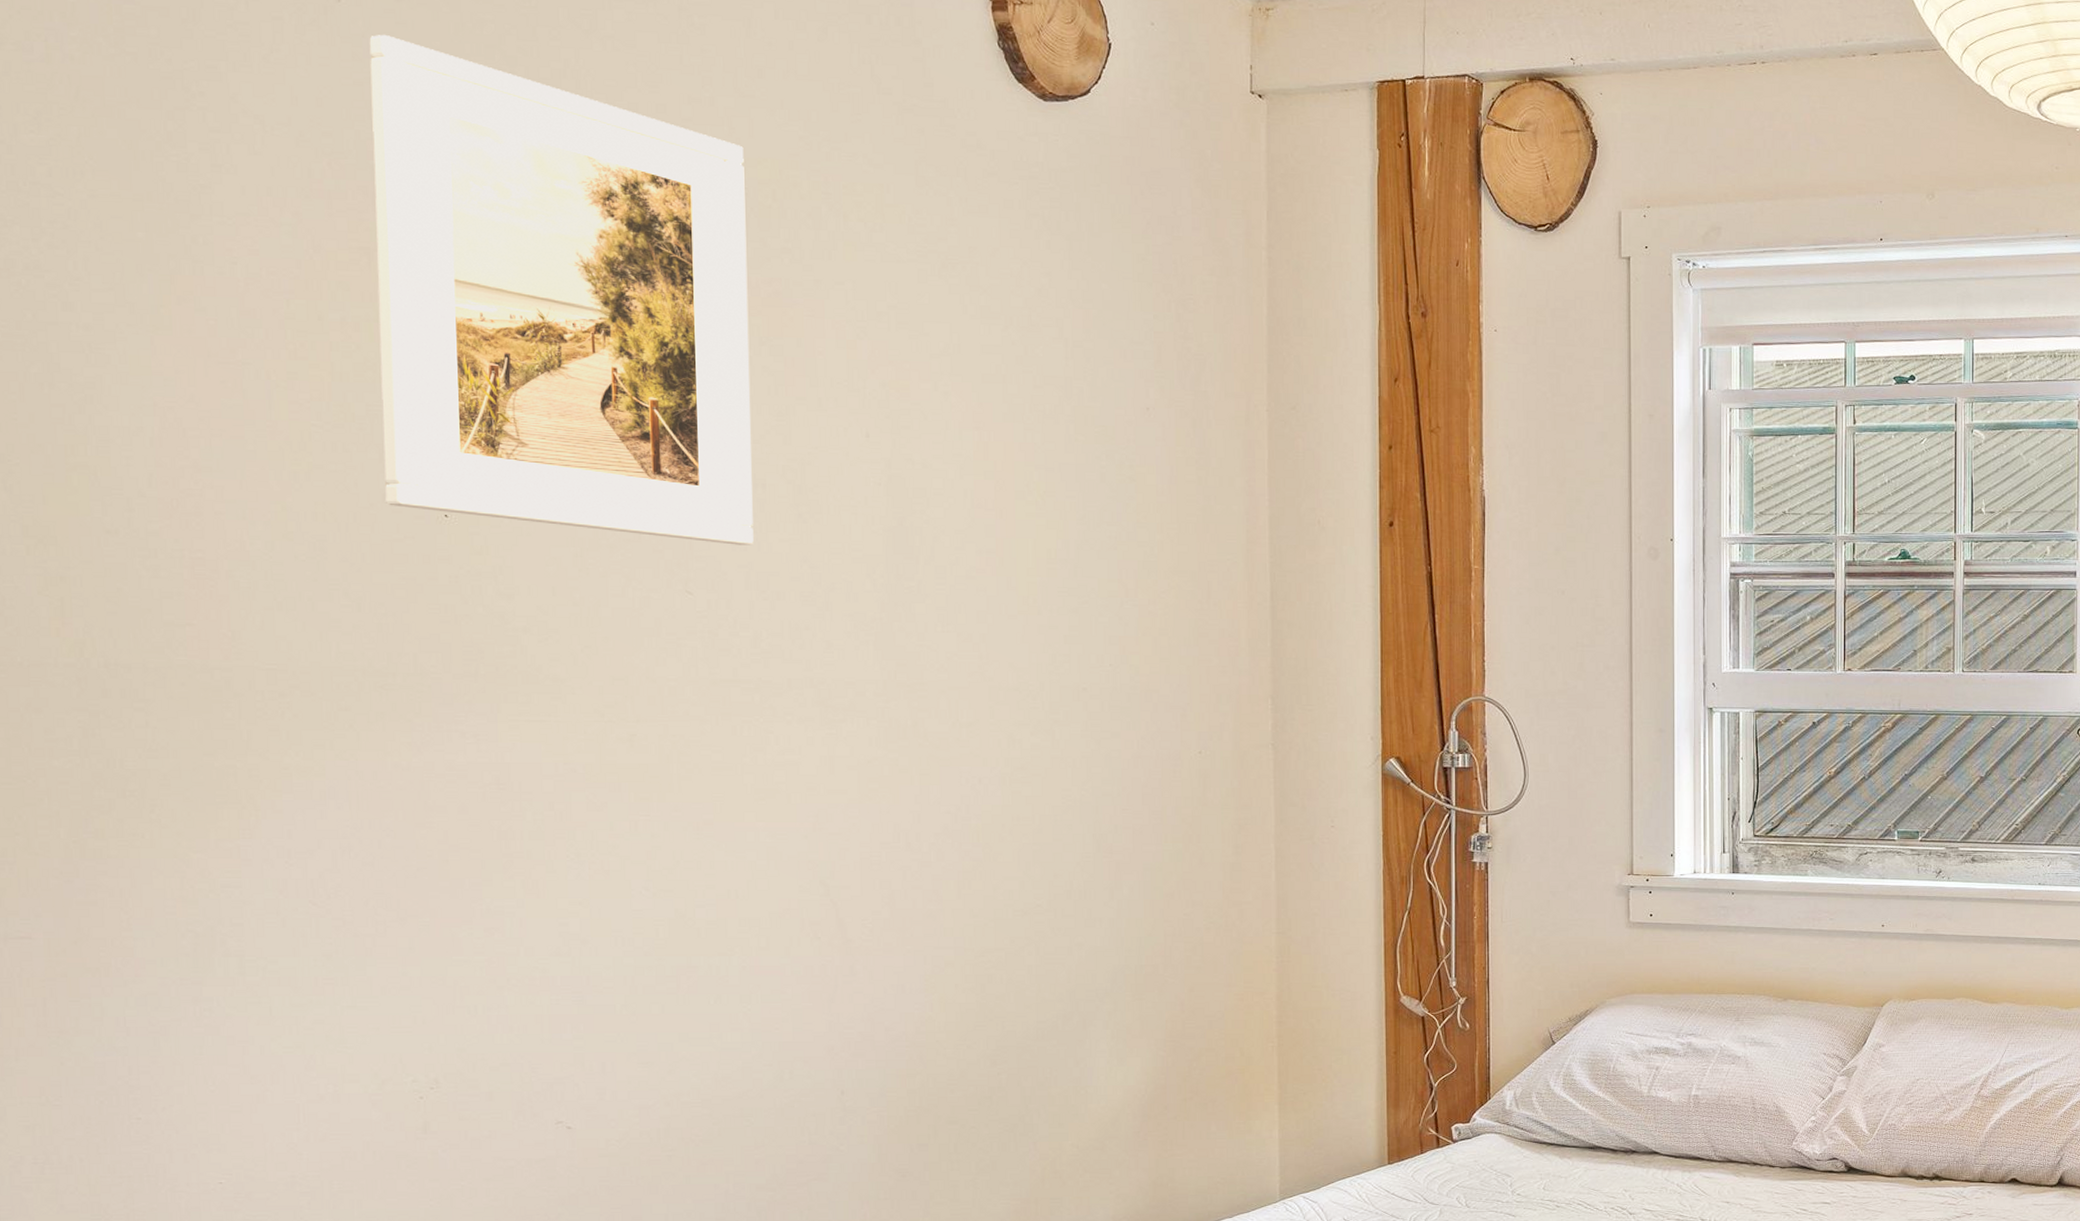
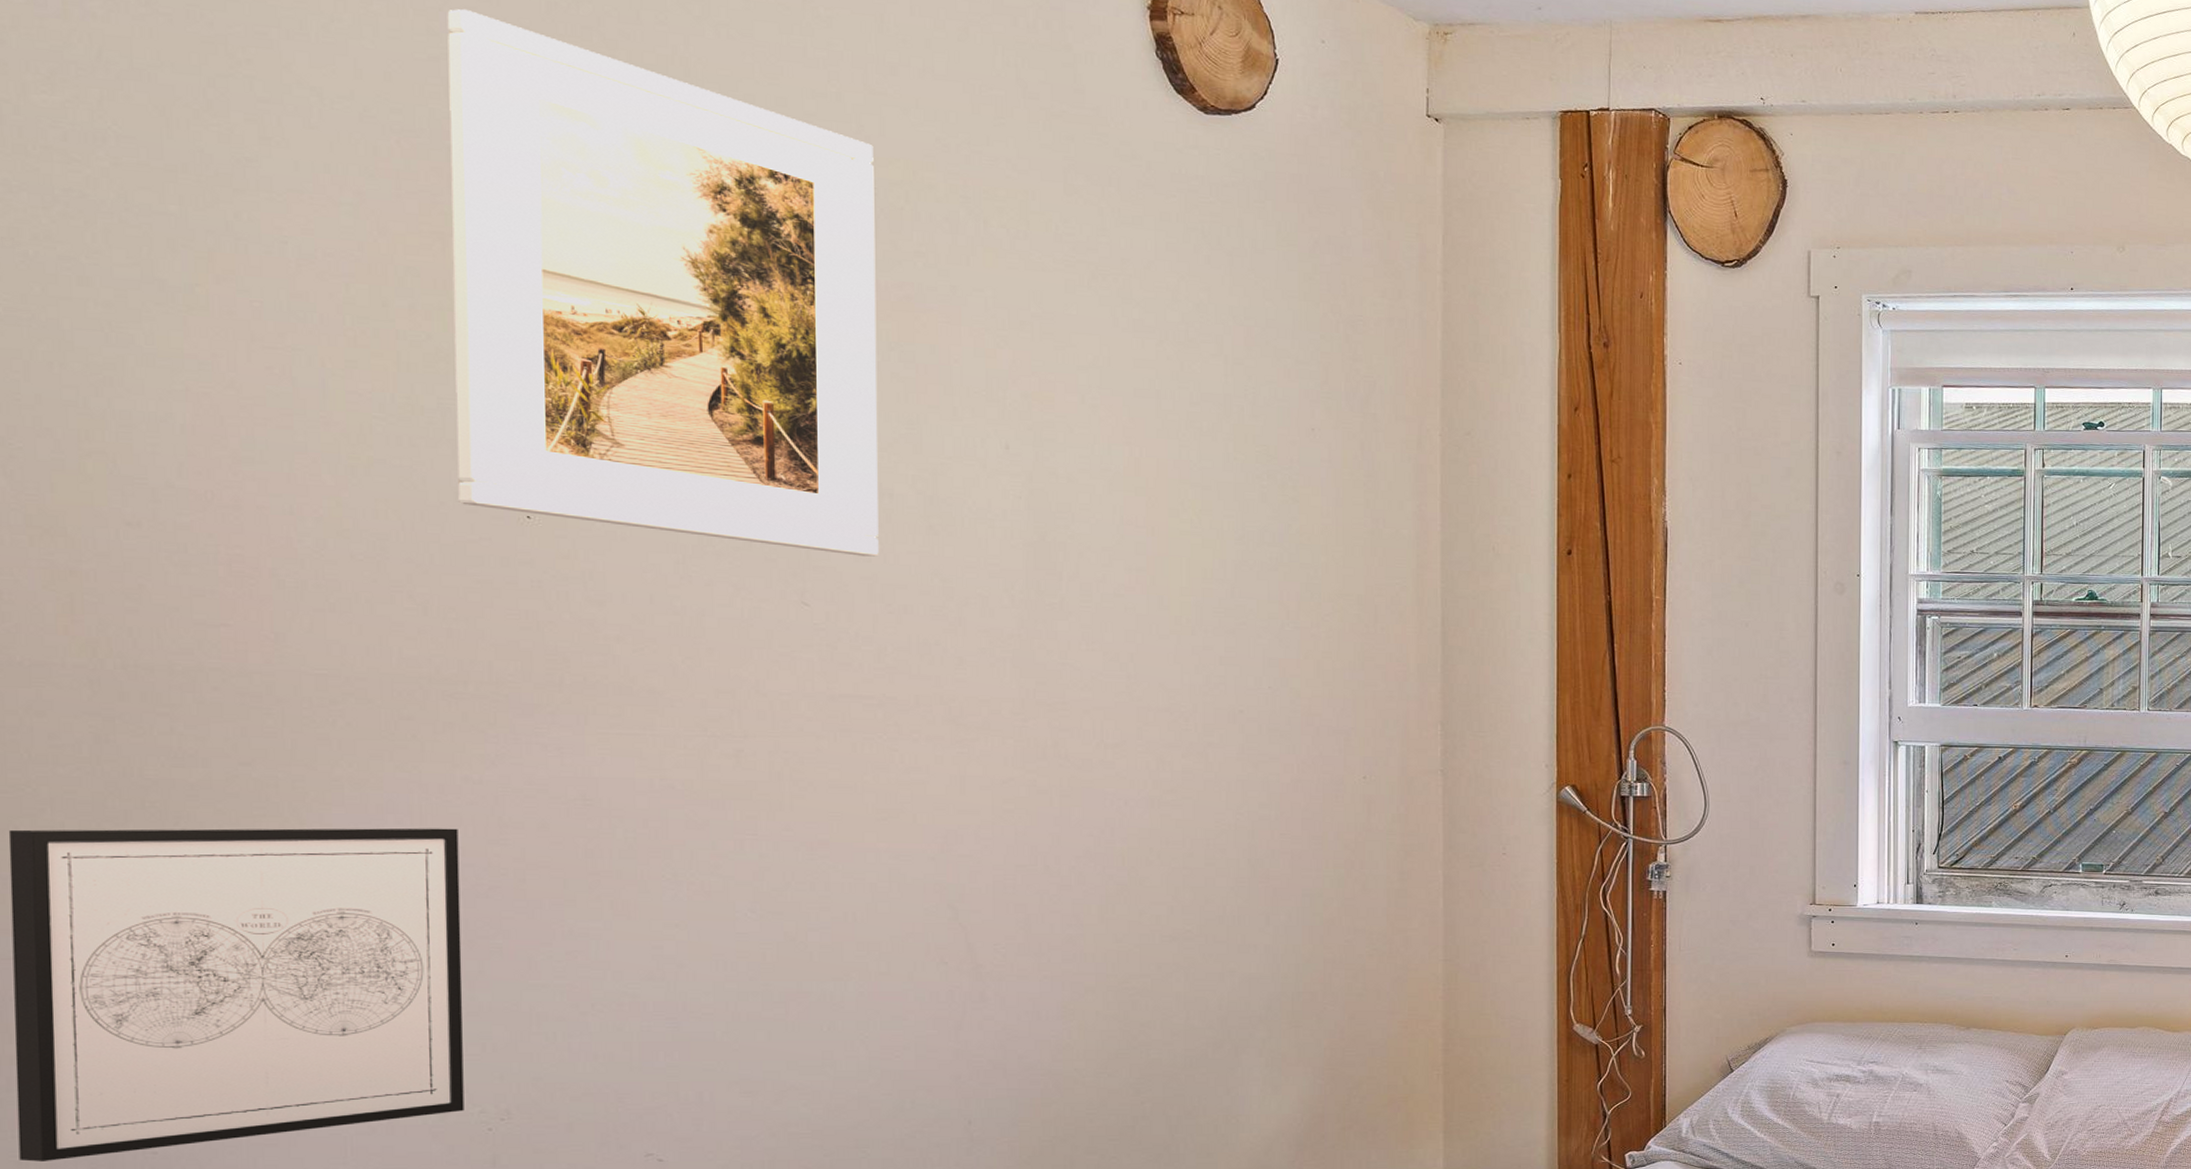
wall art: none [13,812,399,1126] -> present [8,828,464,1162]

